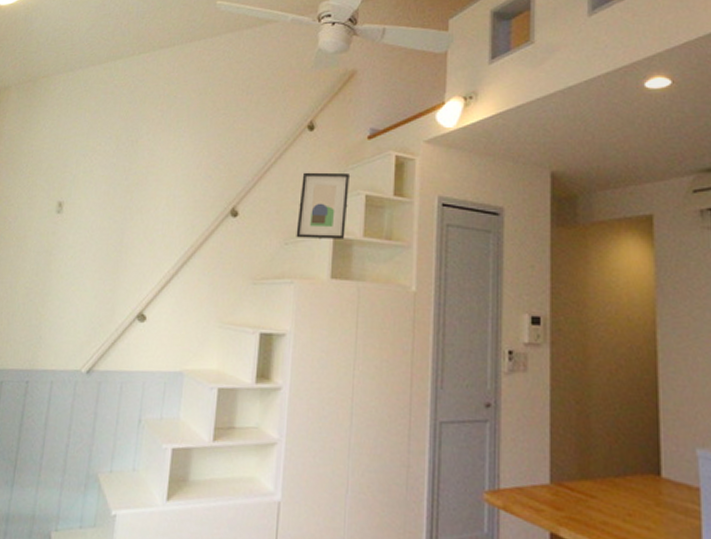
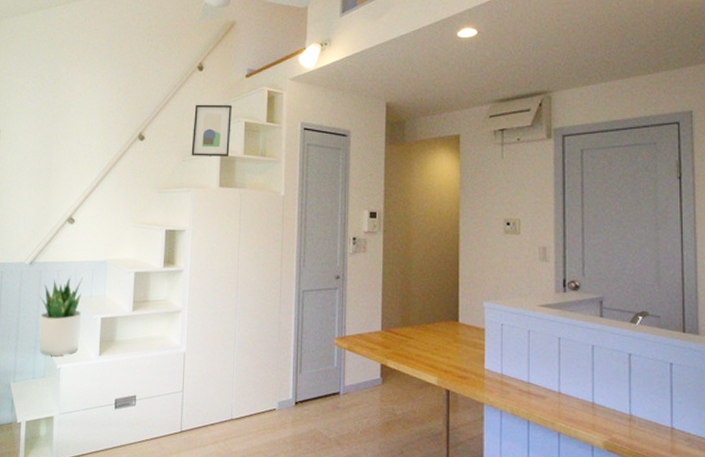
planter: none [91,391,152,499] -> present [39,277,83,357]

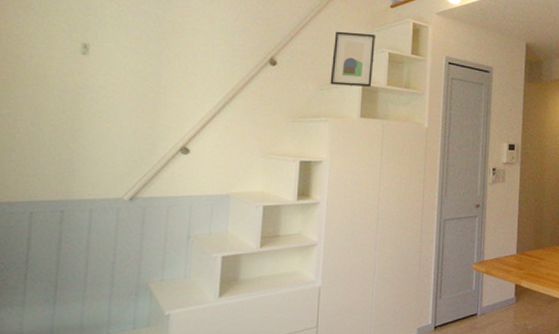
planter: present [39,277,83,357] -> none [141,213,199,303]

